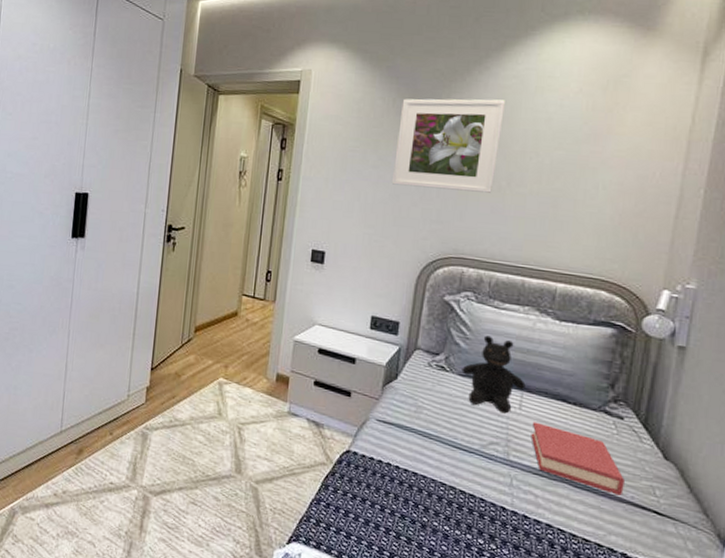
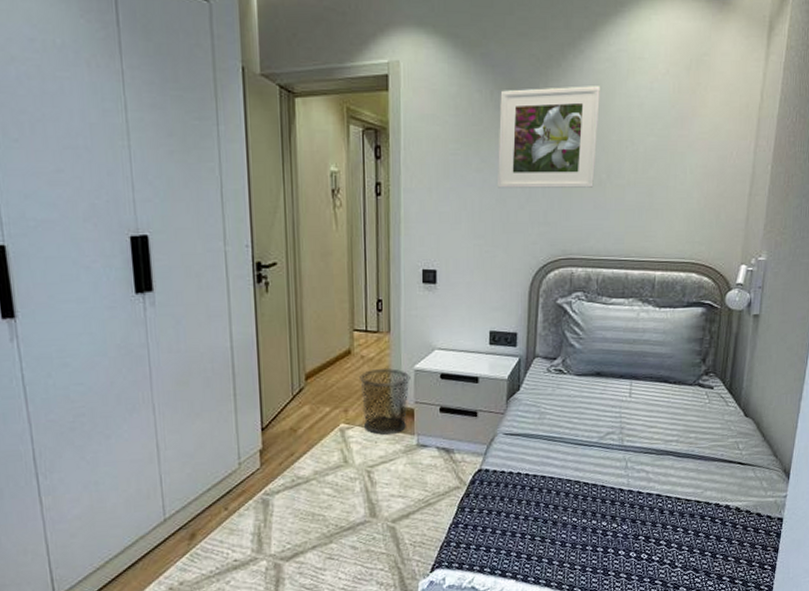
waste bin: none [241,333,290,398] -> present [360,367,411,436]
teddy bear: present [461,335,526,414] -> none [578,332,634,404]
hardback book: present [531,422,624,496] -> none [640,406,716,456]

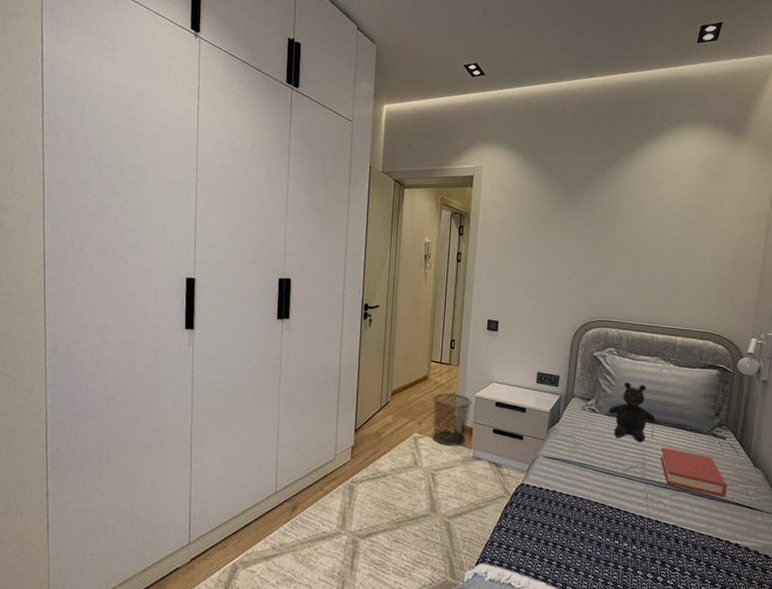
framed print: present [498,86,600,188] -> none [551,190,636,267]
teddy bear: none [578,332,634,404] -> present [608,382,656,443]
hardback book: none [640,406,716,456] -> present [660,447,727,498]

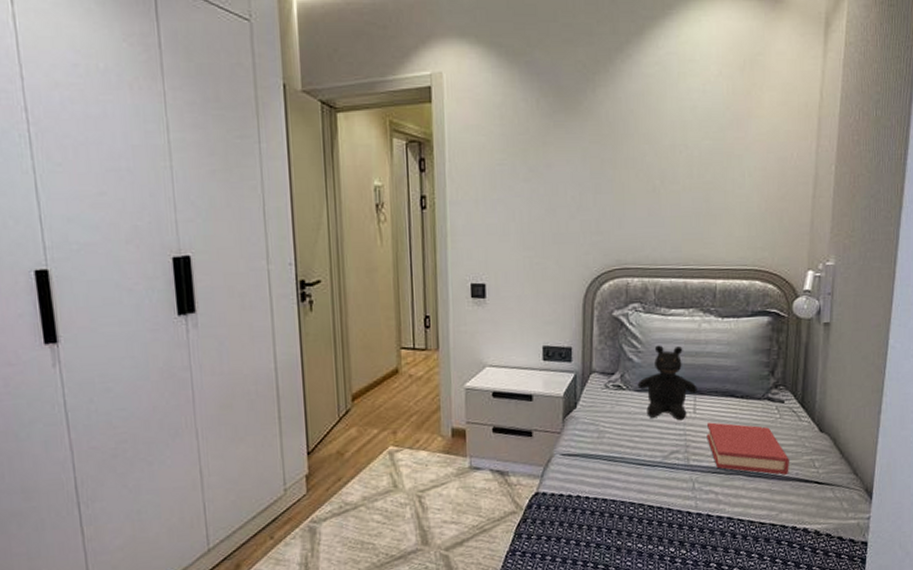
waste bin: present [432,392,472,447] -> none [408,386,461,459]

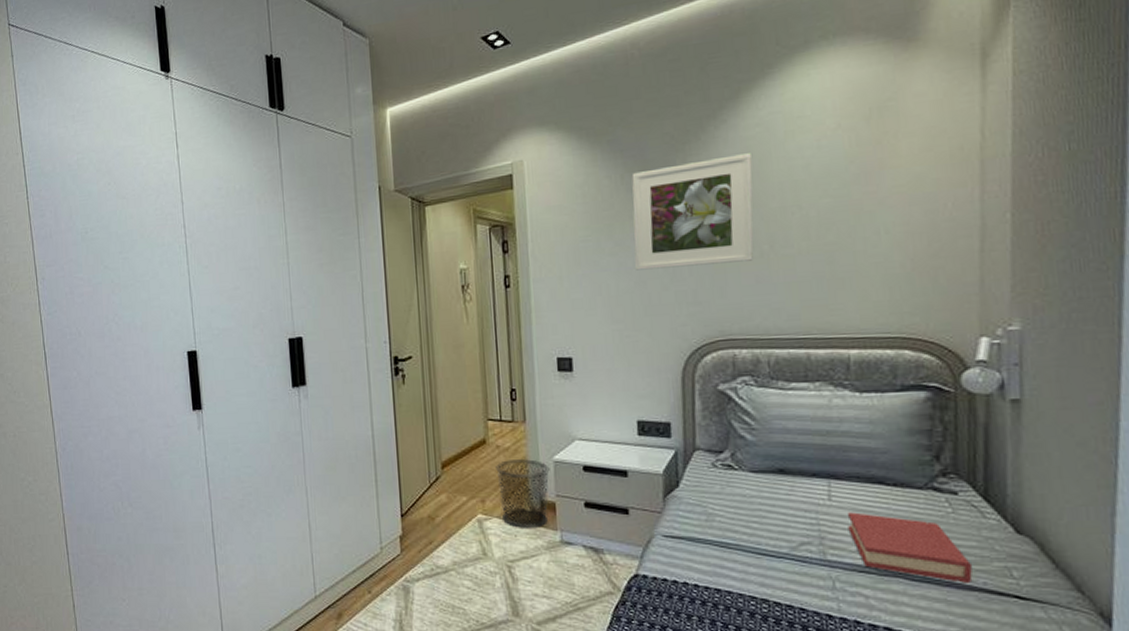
waste bin: none [408,386,461,459] -> present [496,458,550,530]
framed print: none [546,90,651,198] -> present [631,153,754,271]
teddy bear: present [637,345,697,421] -> none [752,422,832,508]

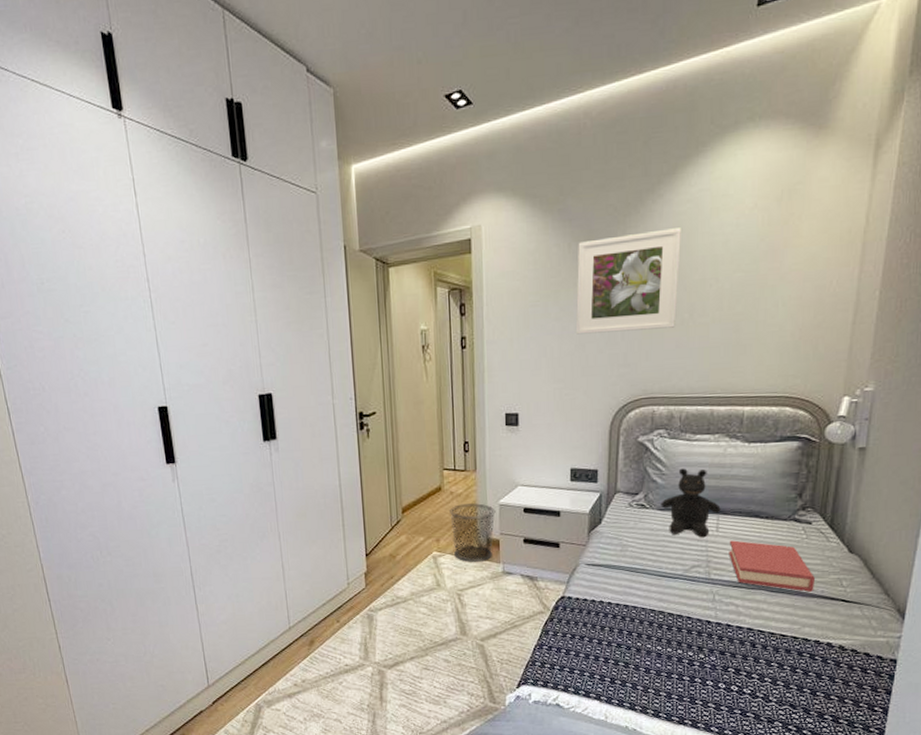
teddy bear: none [752,422,832,508] -> present [661,468,721,538]

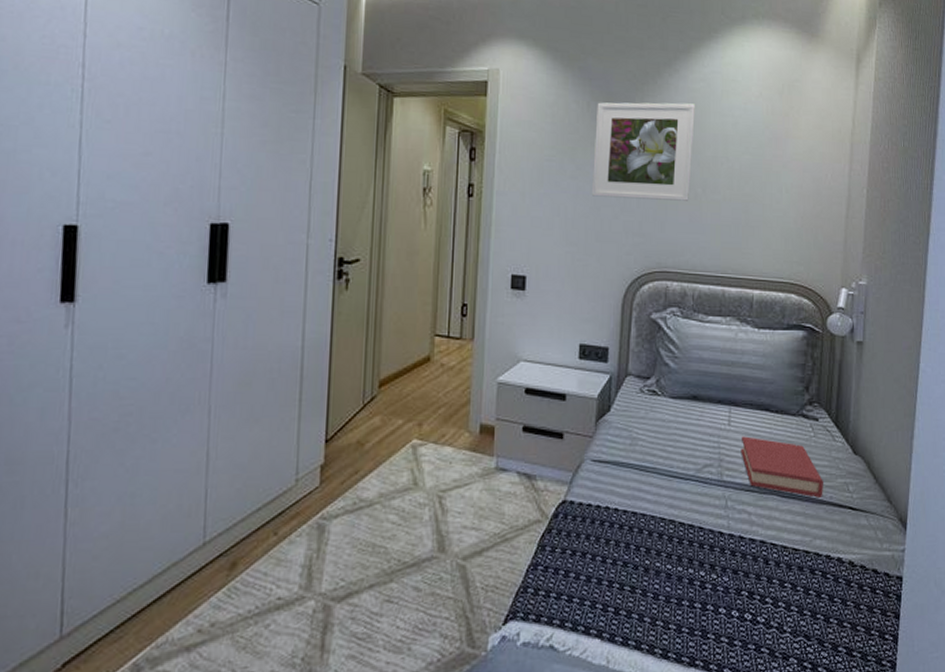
waste bin: present [450,502,496,563] -> none [438,378,493,456]
teddy bear: present [661,468,721,538] -> none [673,352,733,432]

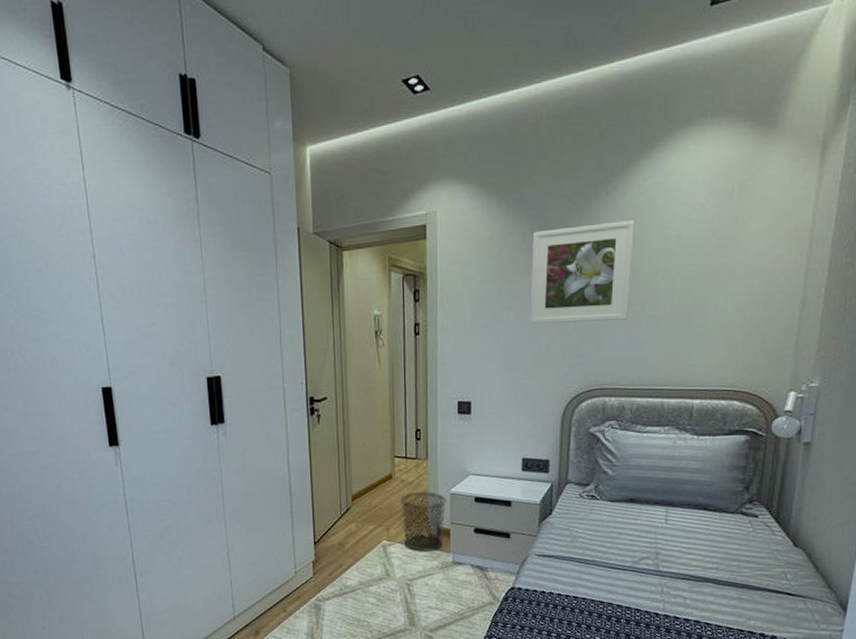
waste bin: none [438,378,493,456] -> present [400,491,447,553]
hardback book: present [741,436,823,498] -> none [677,532,760,585]

